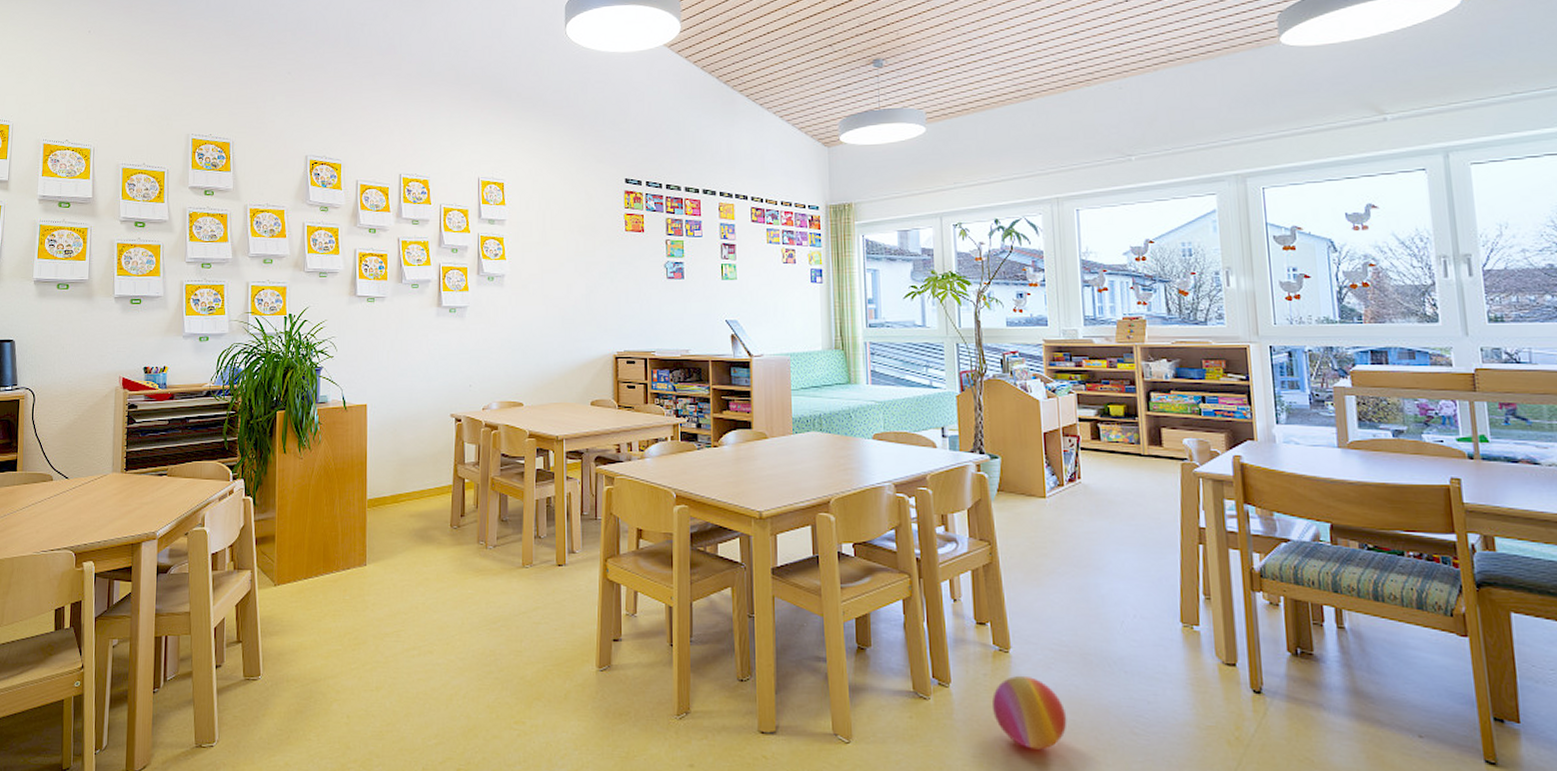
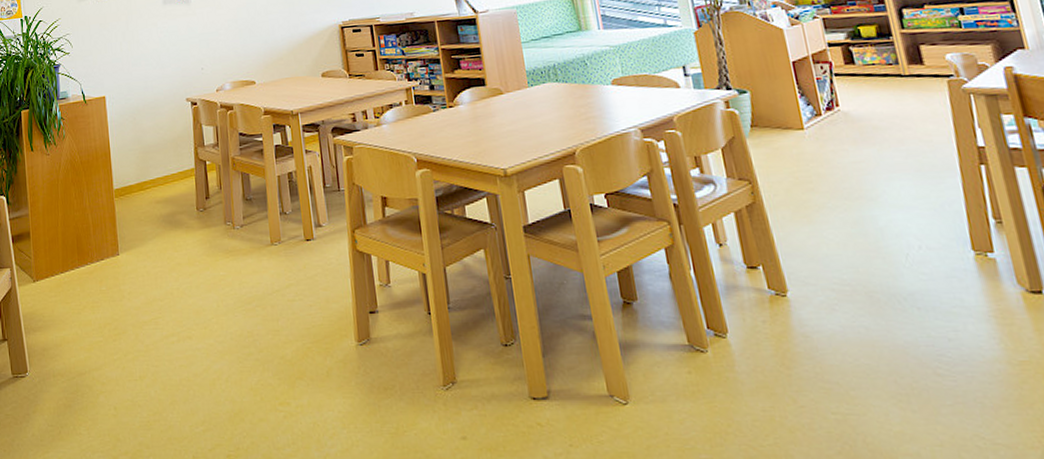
ball: present [992,675,1067,750] -> none [775,319,862,399]

